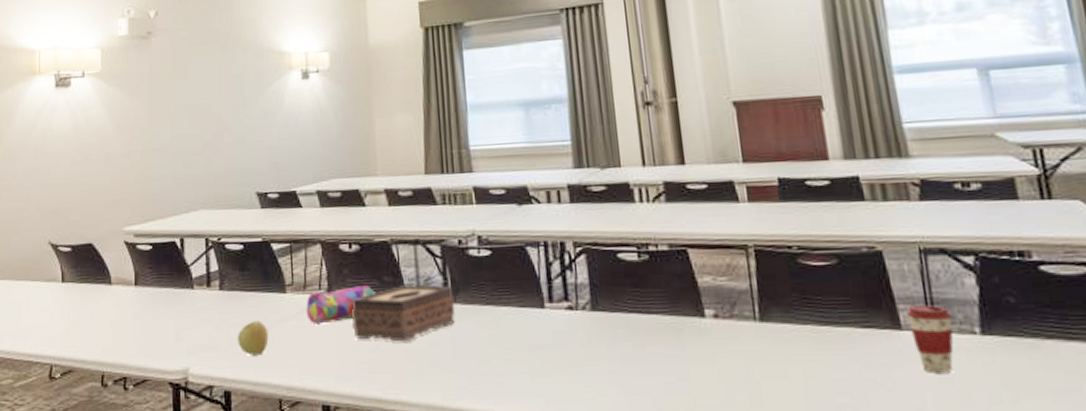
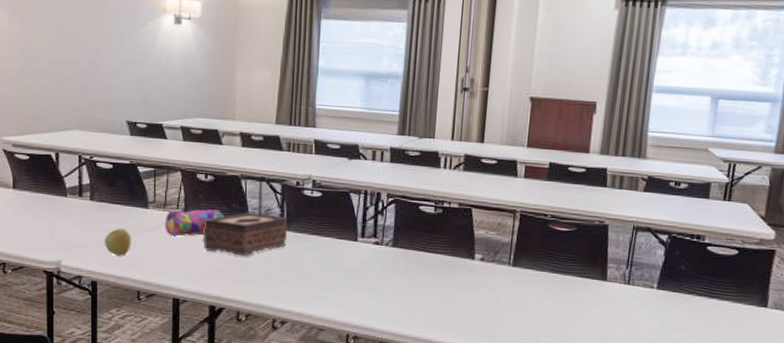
coffee cup: present [906,304,954,373] -> none [612,264,642,312]

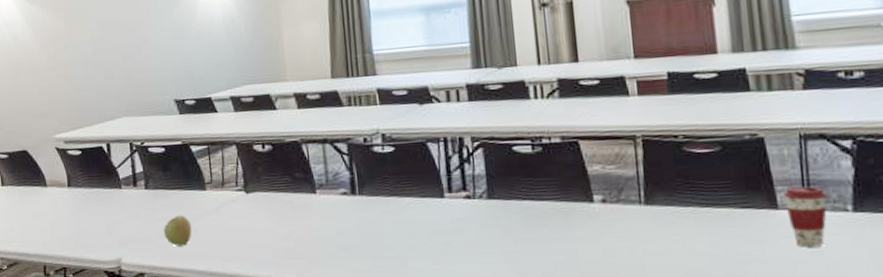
pencil case: present [164,209,225,237] -> none [224,182,289,218]
tissue box: present [202,213,288,257] -> none [266,180,362,231]
coffee cup: none [612,264,642,312] -> present [783,185,827,247]

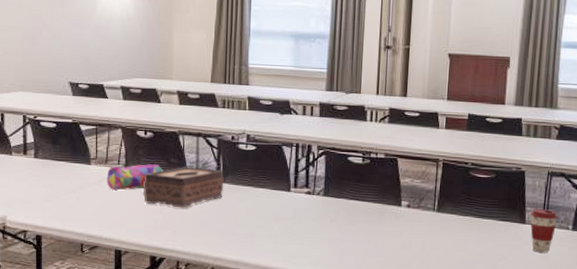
apple: present [163,215,192,246] -> none [48,184,75,210]
pencil case: none [224,182,289,218] -> present [106,164,164,191]
tissue box: none [266,180,362,231] -> present [142,167,224,208]

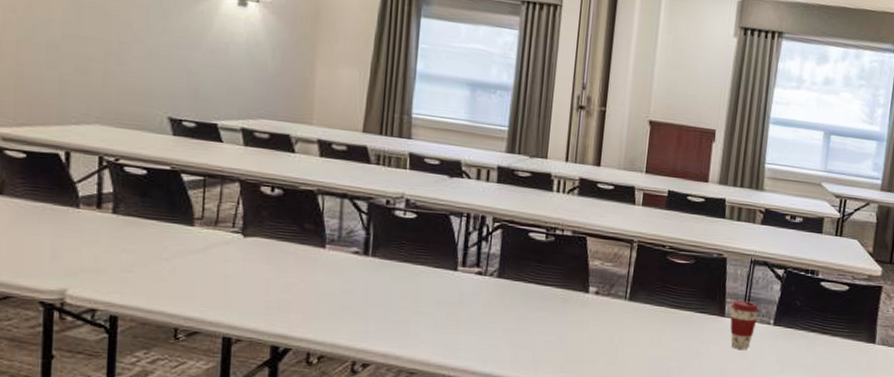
pencil case: present [106,164,164,191] -> none [215,229,295,261]
tissue box: present [142,167,224,208] -> none [264,234,374,287]

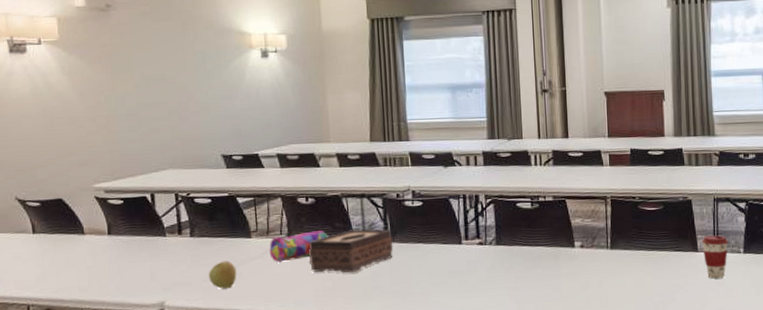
apple: none [130,249,169,284] -> present [208,261,237,289]
pencil case: none [215,229,295,261] -> present [269,230,329,262]
tissue box: none [264,234,374,287] -> present [308,229,394,273]

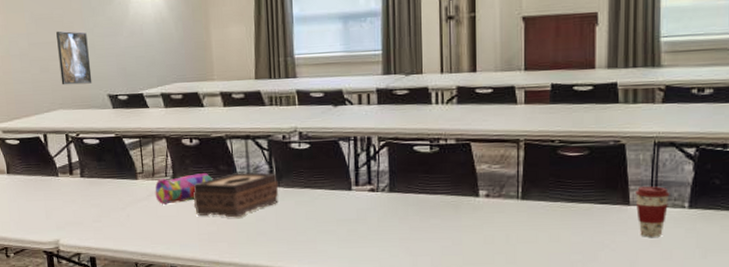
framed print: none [168,92,206,145] -> present [56,31,92,85]
apple: present [208,261,237,289] -> none [98,202,125,230]

